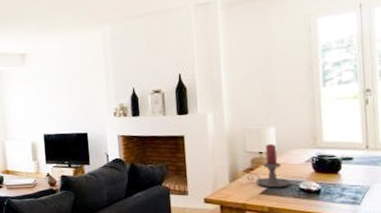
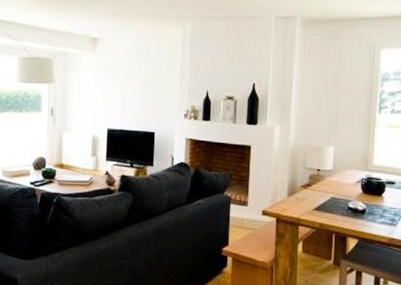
candle holder: present [247,144,291,188] -> none [304,162,341,205]

